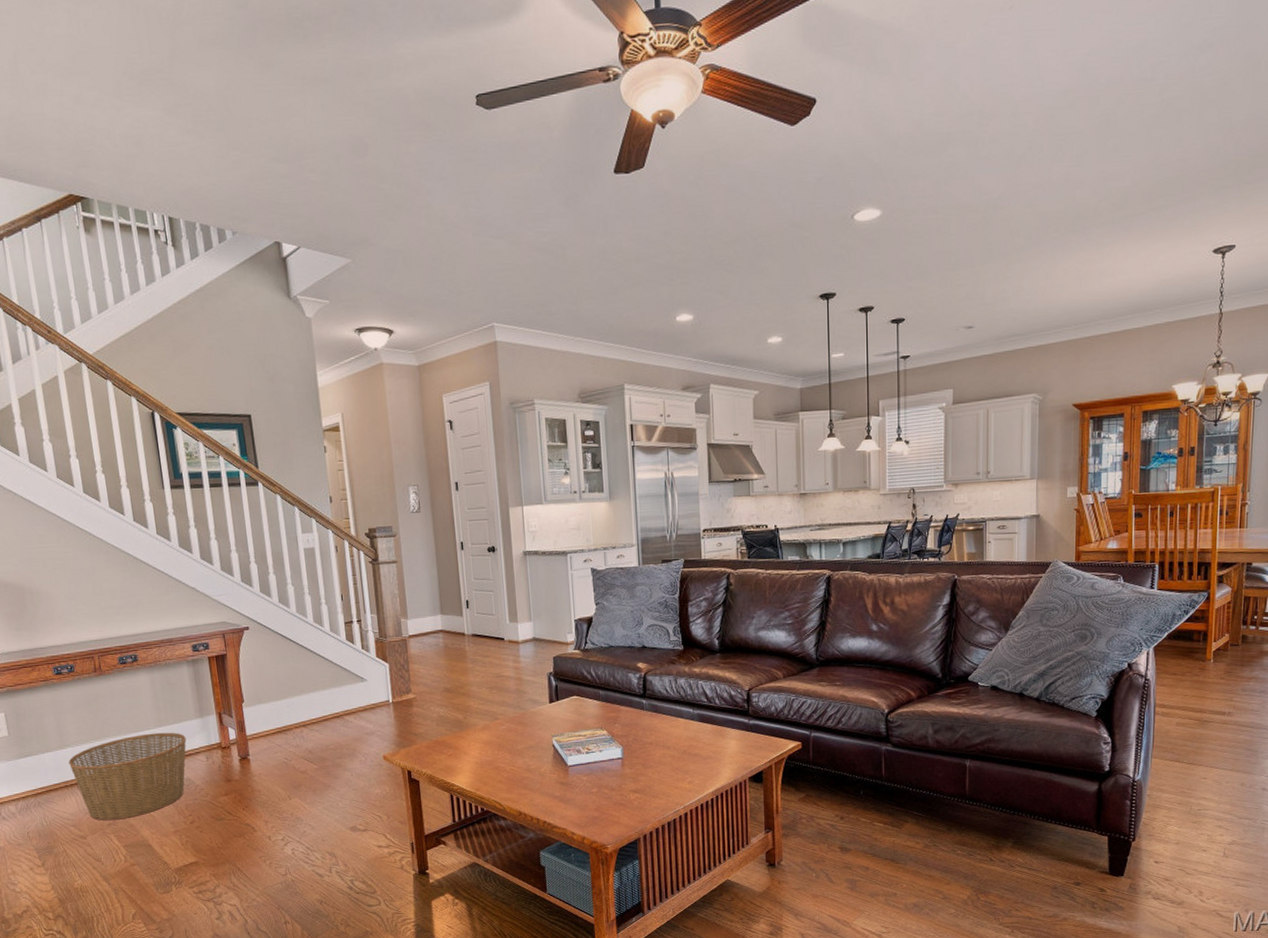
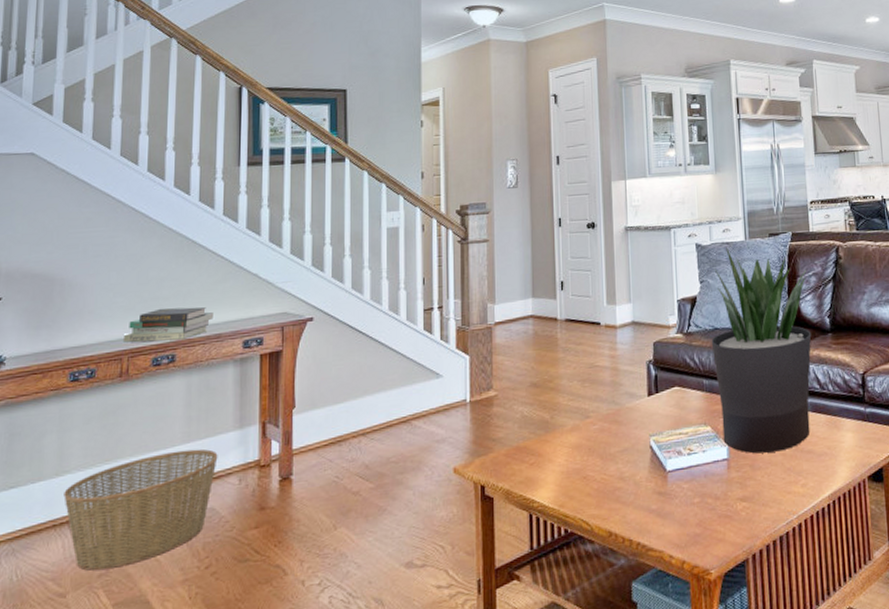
books: none [91,615,163,644] -> present [124,307,213,343]
planter: none [606,571,701,755] -> present [711,246,812,454]

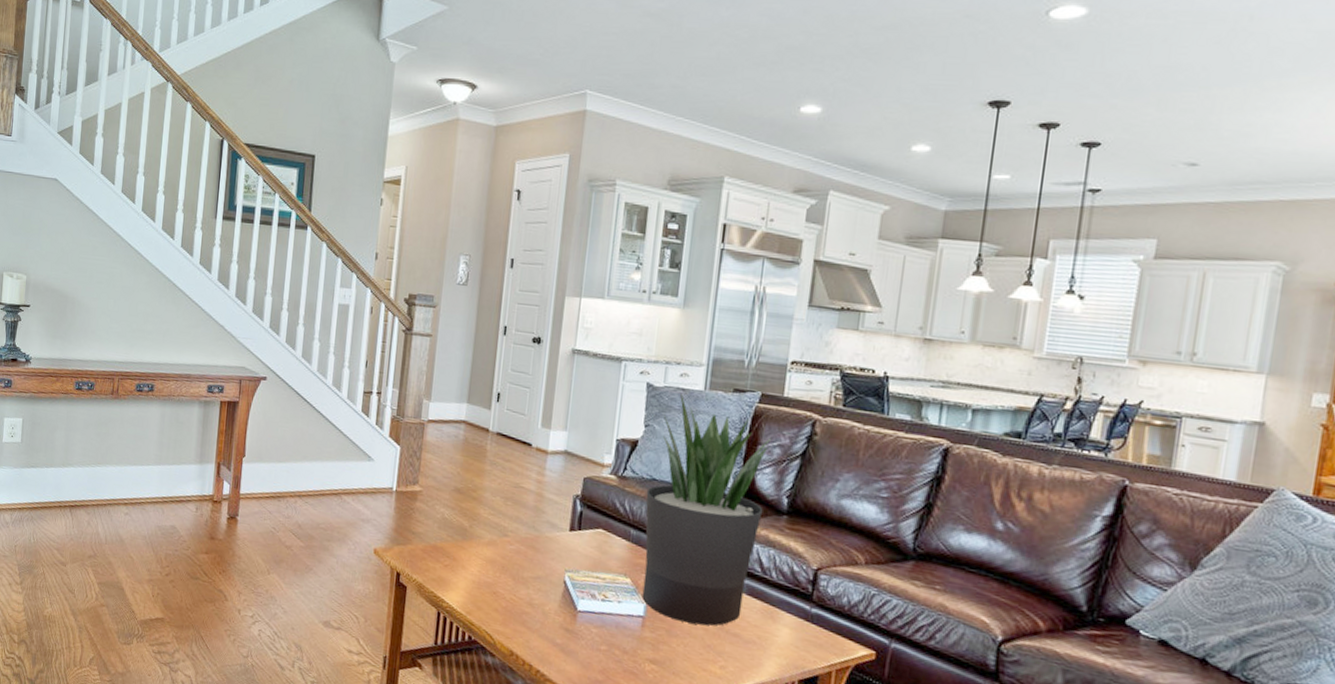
basket: present [64,449,218,571] -> none [67,468,181,555]
books: present [124,307,213,343] -> none [116,340,186,373]

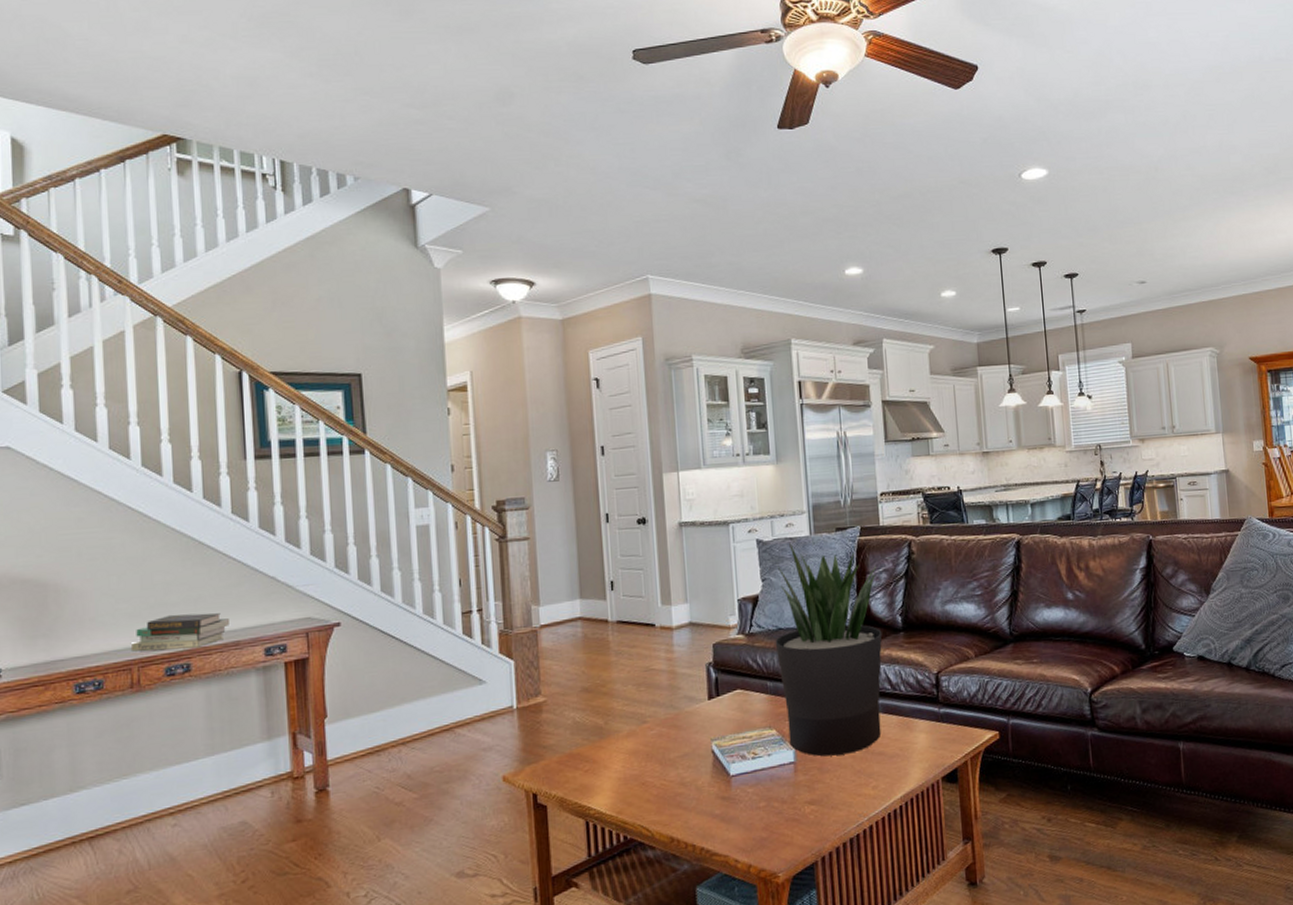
books: none [116,340,186,373] -> present [132,613,229,652]

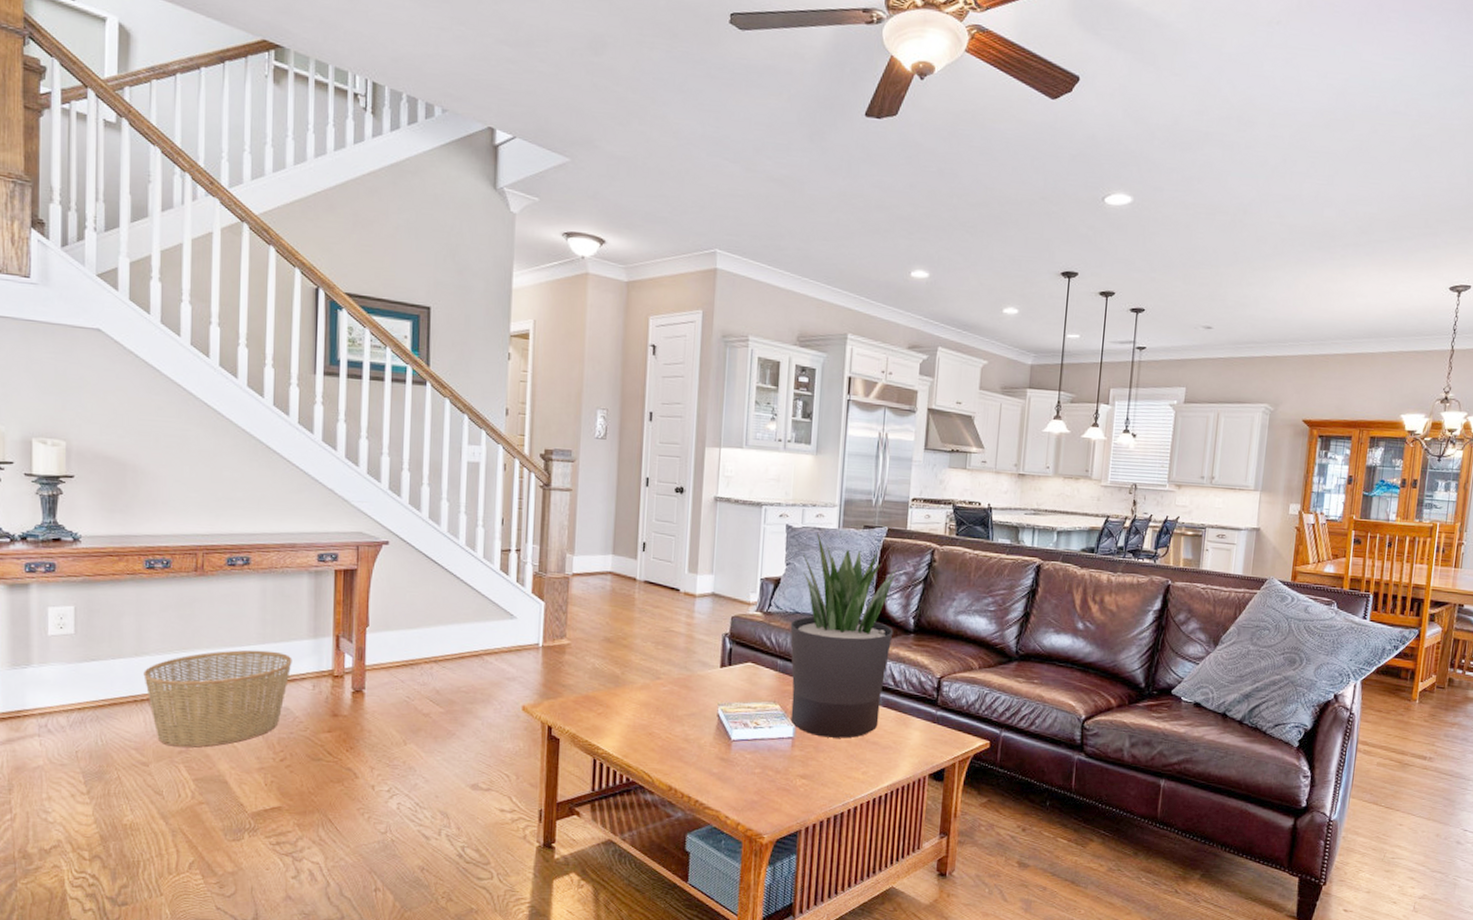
basket: none [81,761,247,887] -> present [143,649,292,748]
books: present [132,613,229,652] -> none [198,509,288,544]

